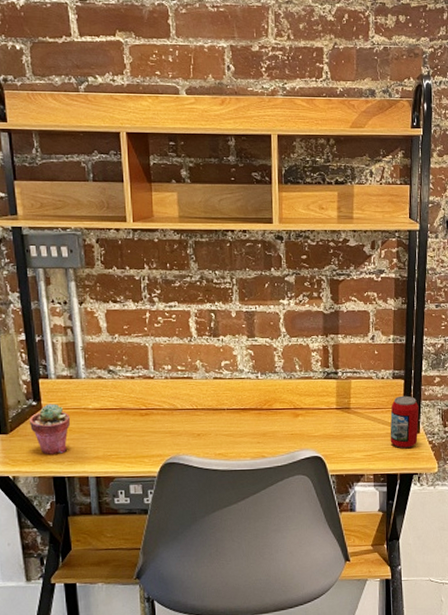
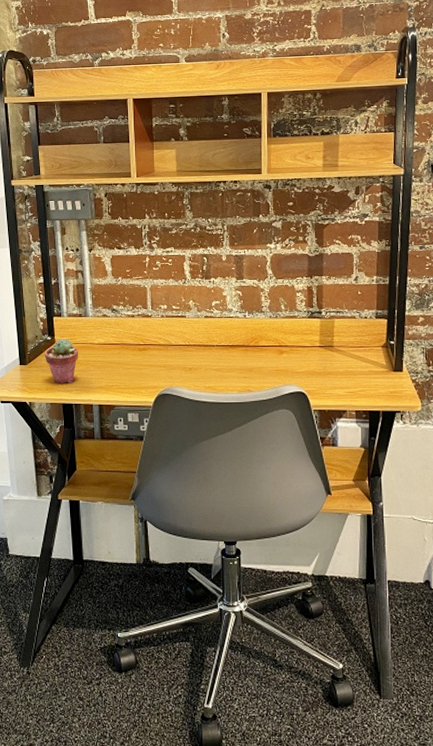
beverage can: present [390,395,419,449] -> none [372,334,403,387]

